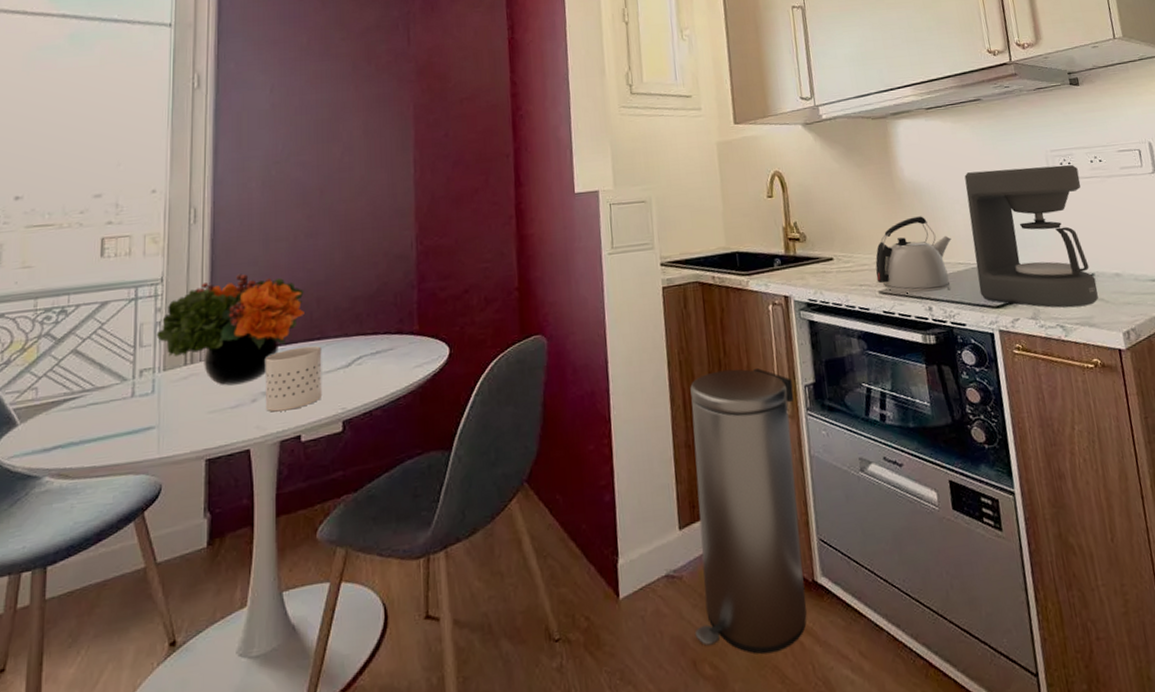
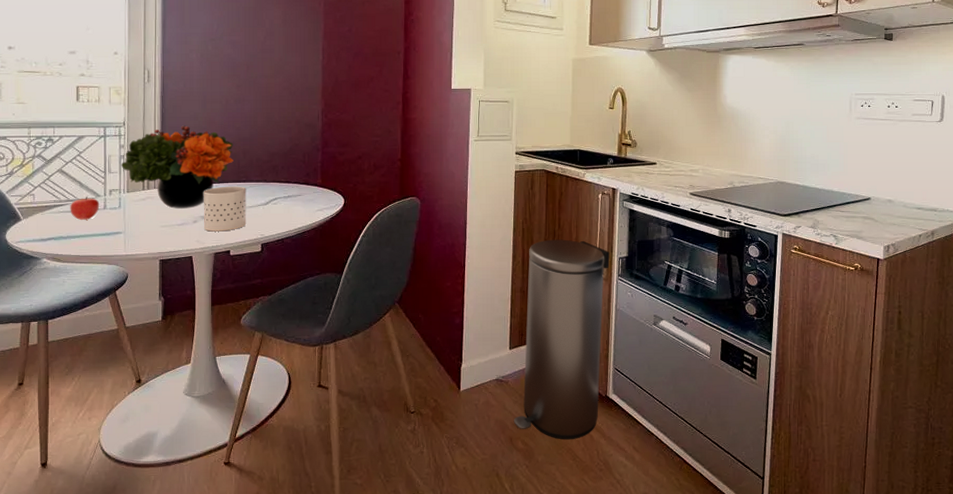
fruit: none [85,383,126,417] -> present [70,197,100,221]
kettle: present [875,216,951,295] -> none [689,137,757,198]
coffee maker: present [964,164,1098,308] -> none [772,105,875,222]

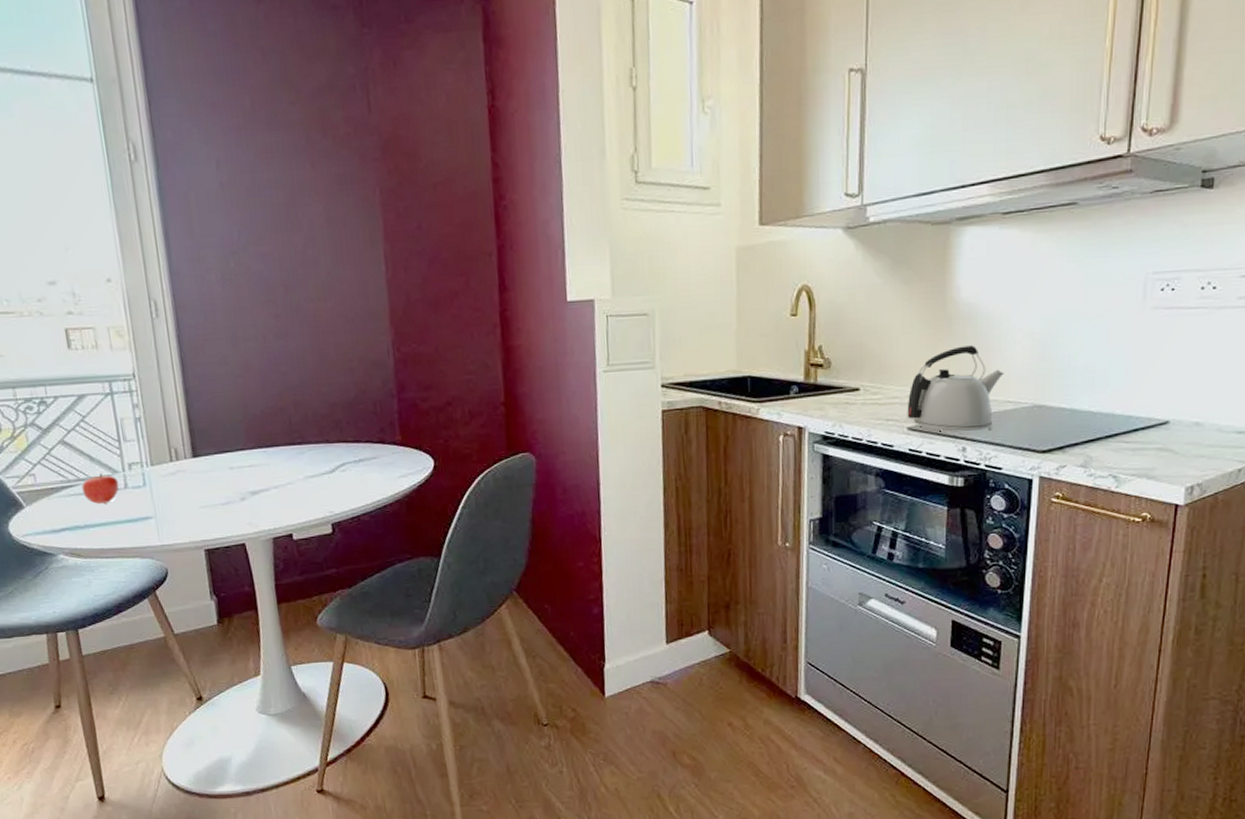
flower arrangement: present [121,125,233,210] -> none [137,373,283,484]
mug: present [203,186,247,232] -> none [248,450,309,511]
pedal bin: present [513,239,610,440] -> none [676,499,797,752]
kettle: none [689,137,757,198] -> present [907,345,1004,432]

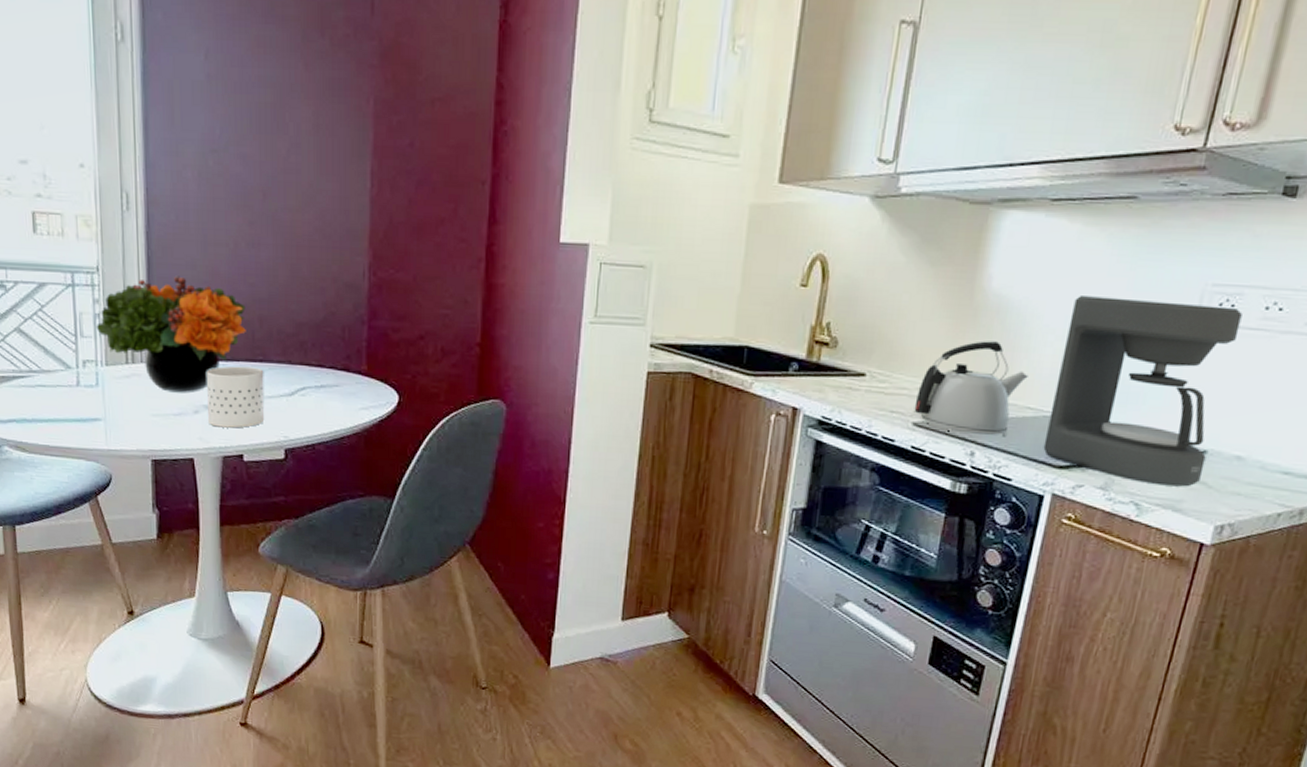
fruit: present [81,474,119,505] -> none [33,367,71,400]
flower arrangement: none [137,373,283,484] -> present [96,276,246,394]
mug: none [248,450,309,511] -> present [206,366,265,428]
coffee maker: none [1026,291,1182,458] -> present [1043,296,1243,487]

